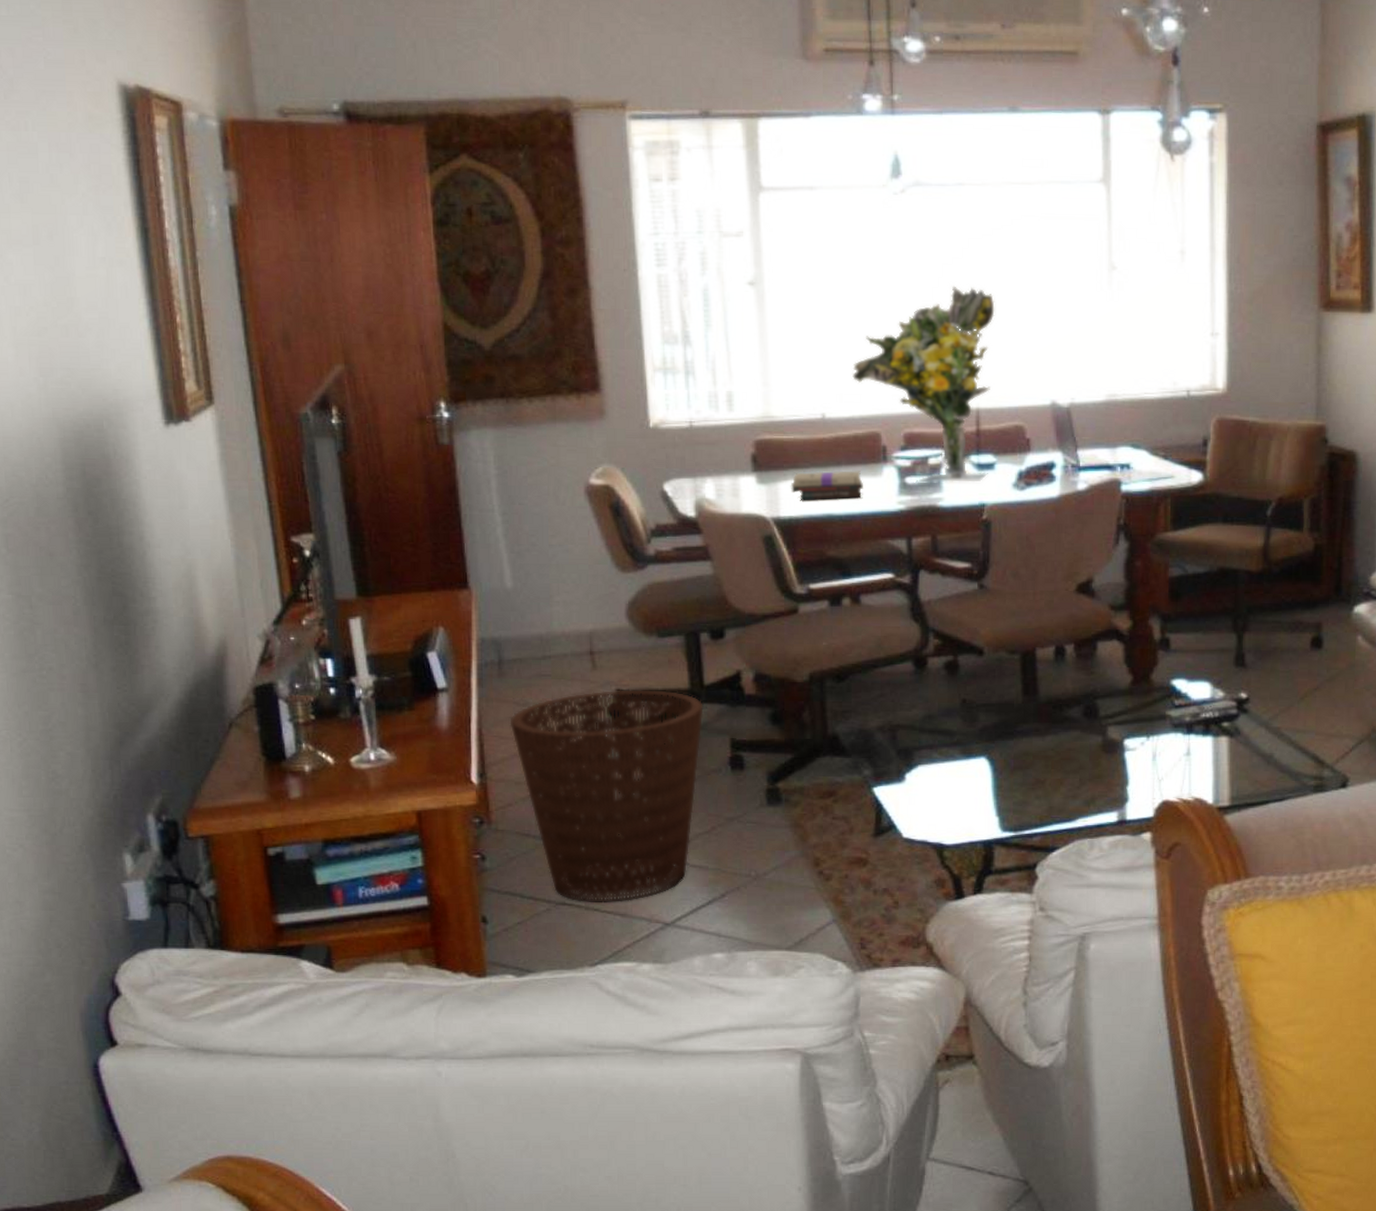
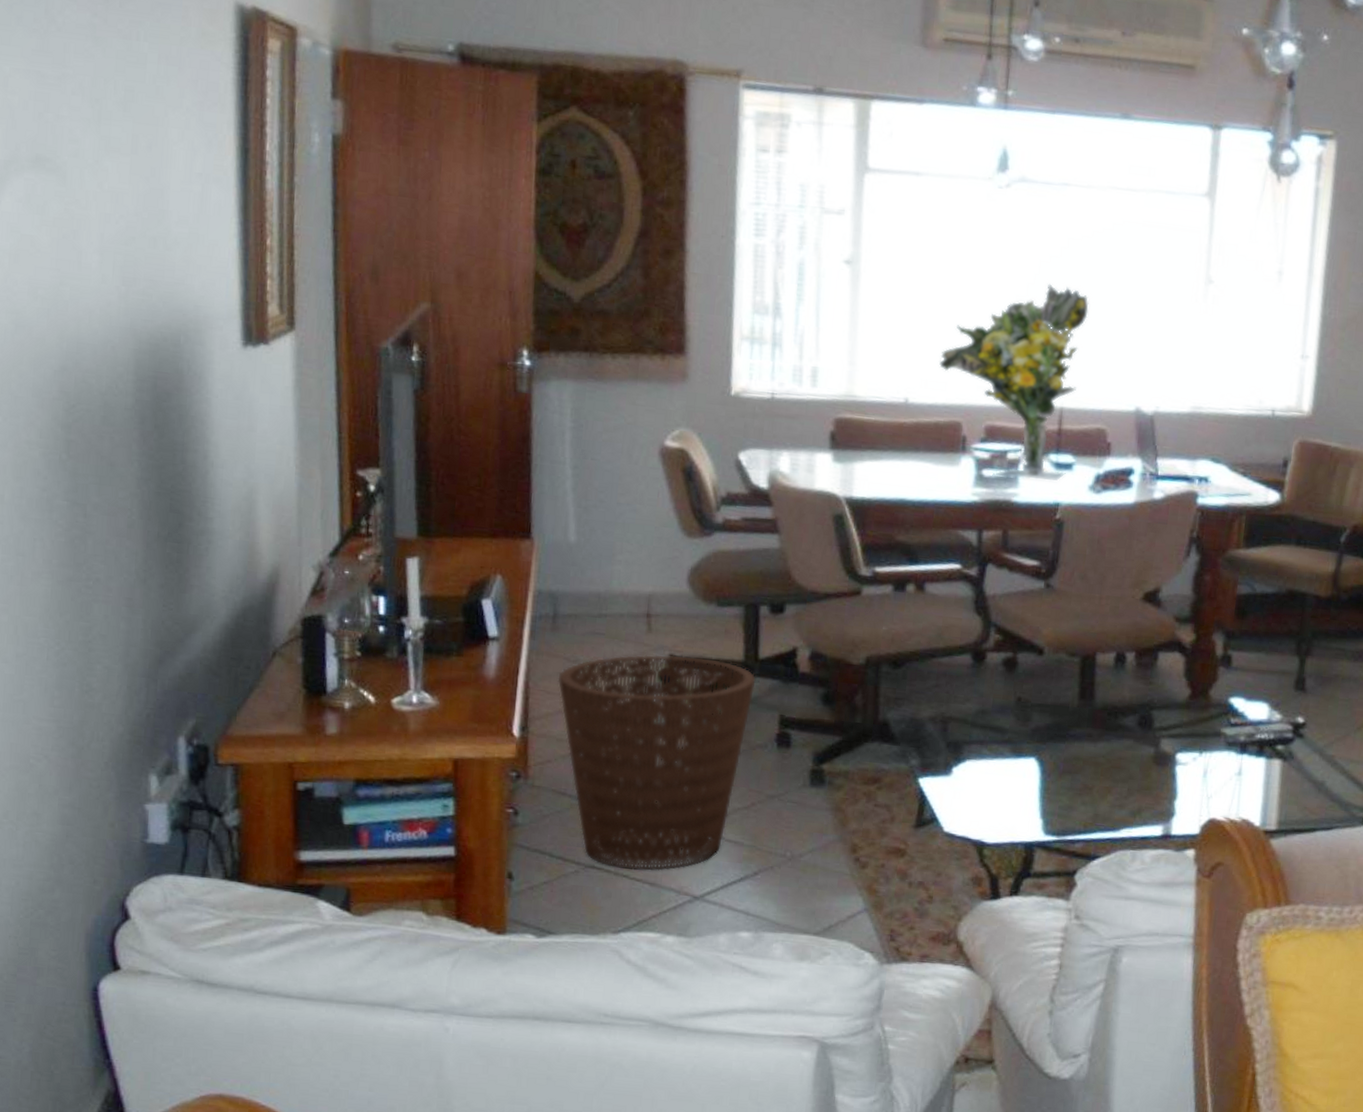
books: present [790,470,863,500] -> none [866,454,940,486]

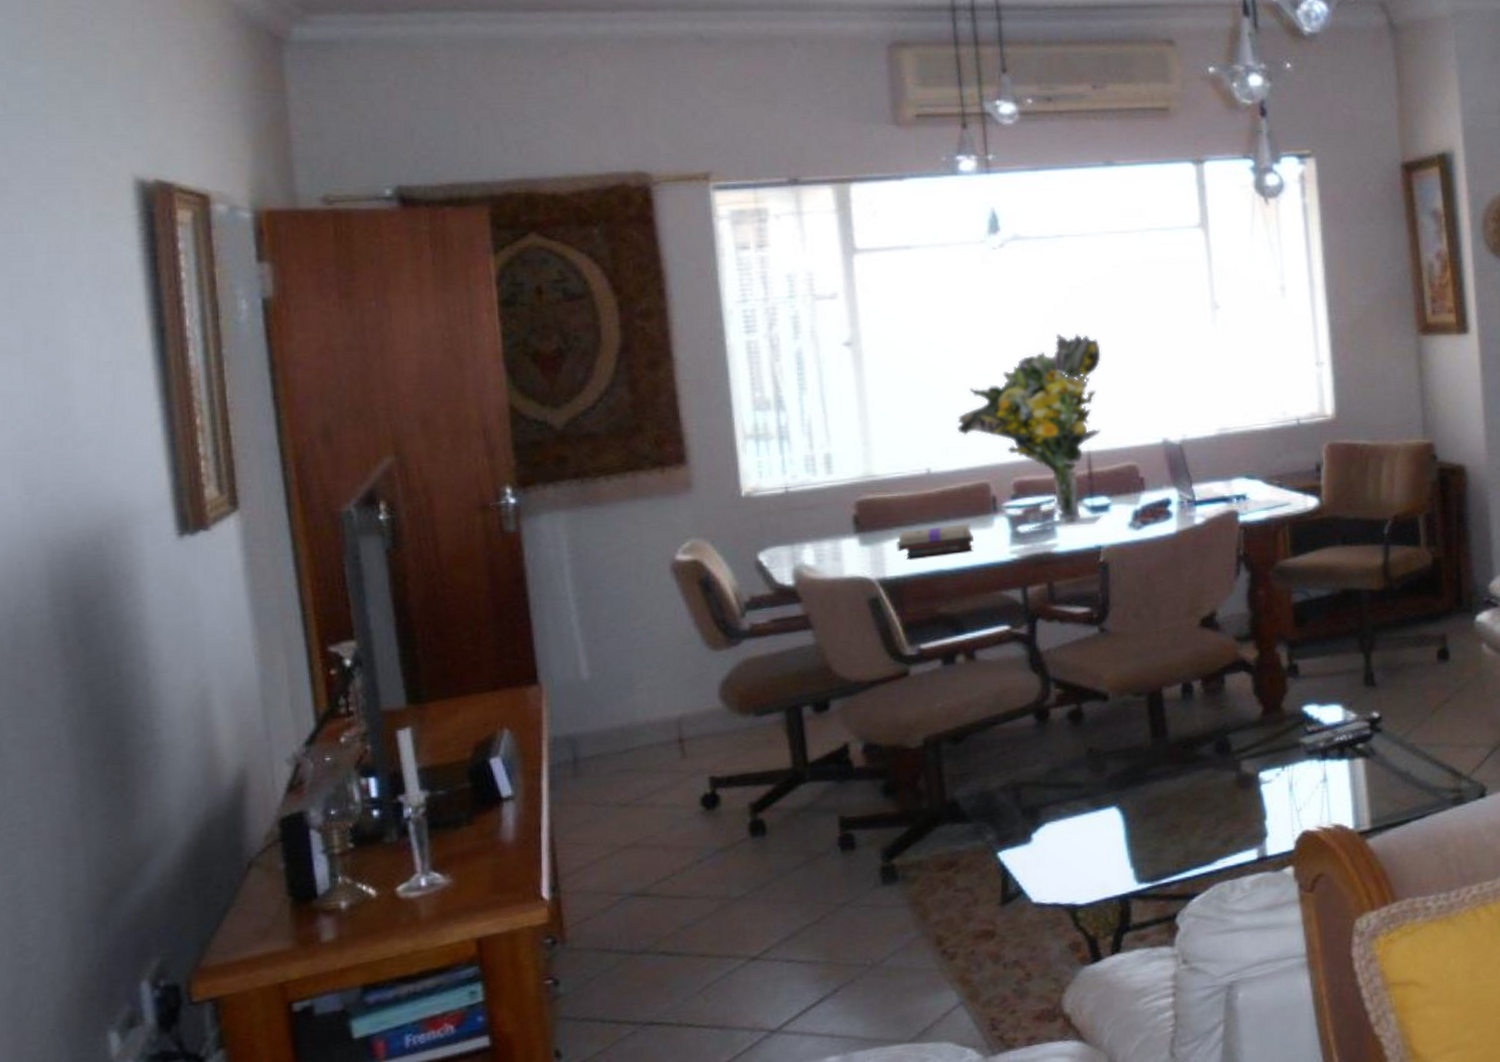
basket: present [557,654,756,871] -> none [587,772,809,1019]
books: none [866,454,940,486] -> present [895,523,973,558]

